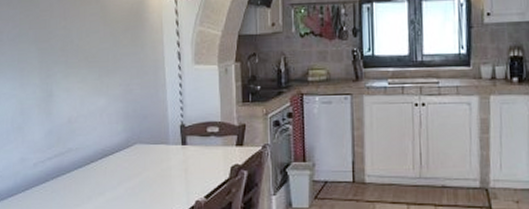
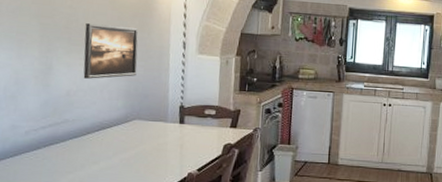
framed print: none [80,42,134,103] -> present [83,23,139,79]

